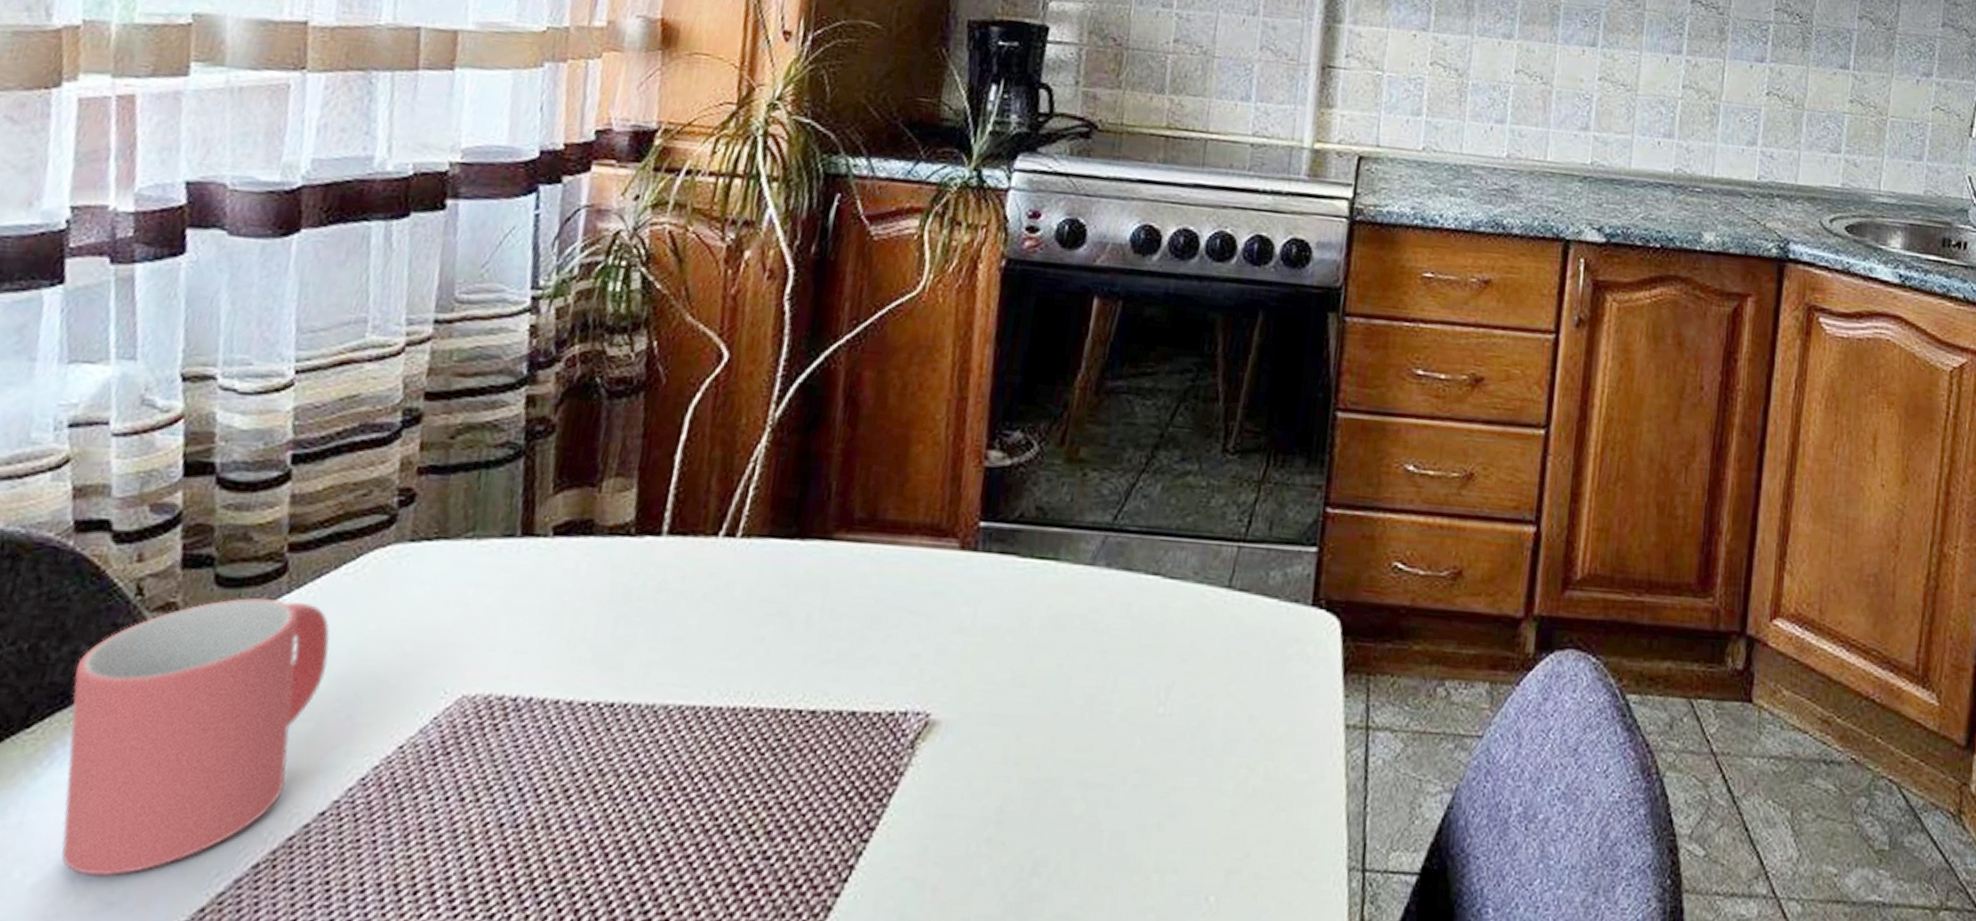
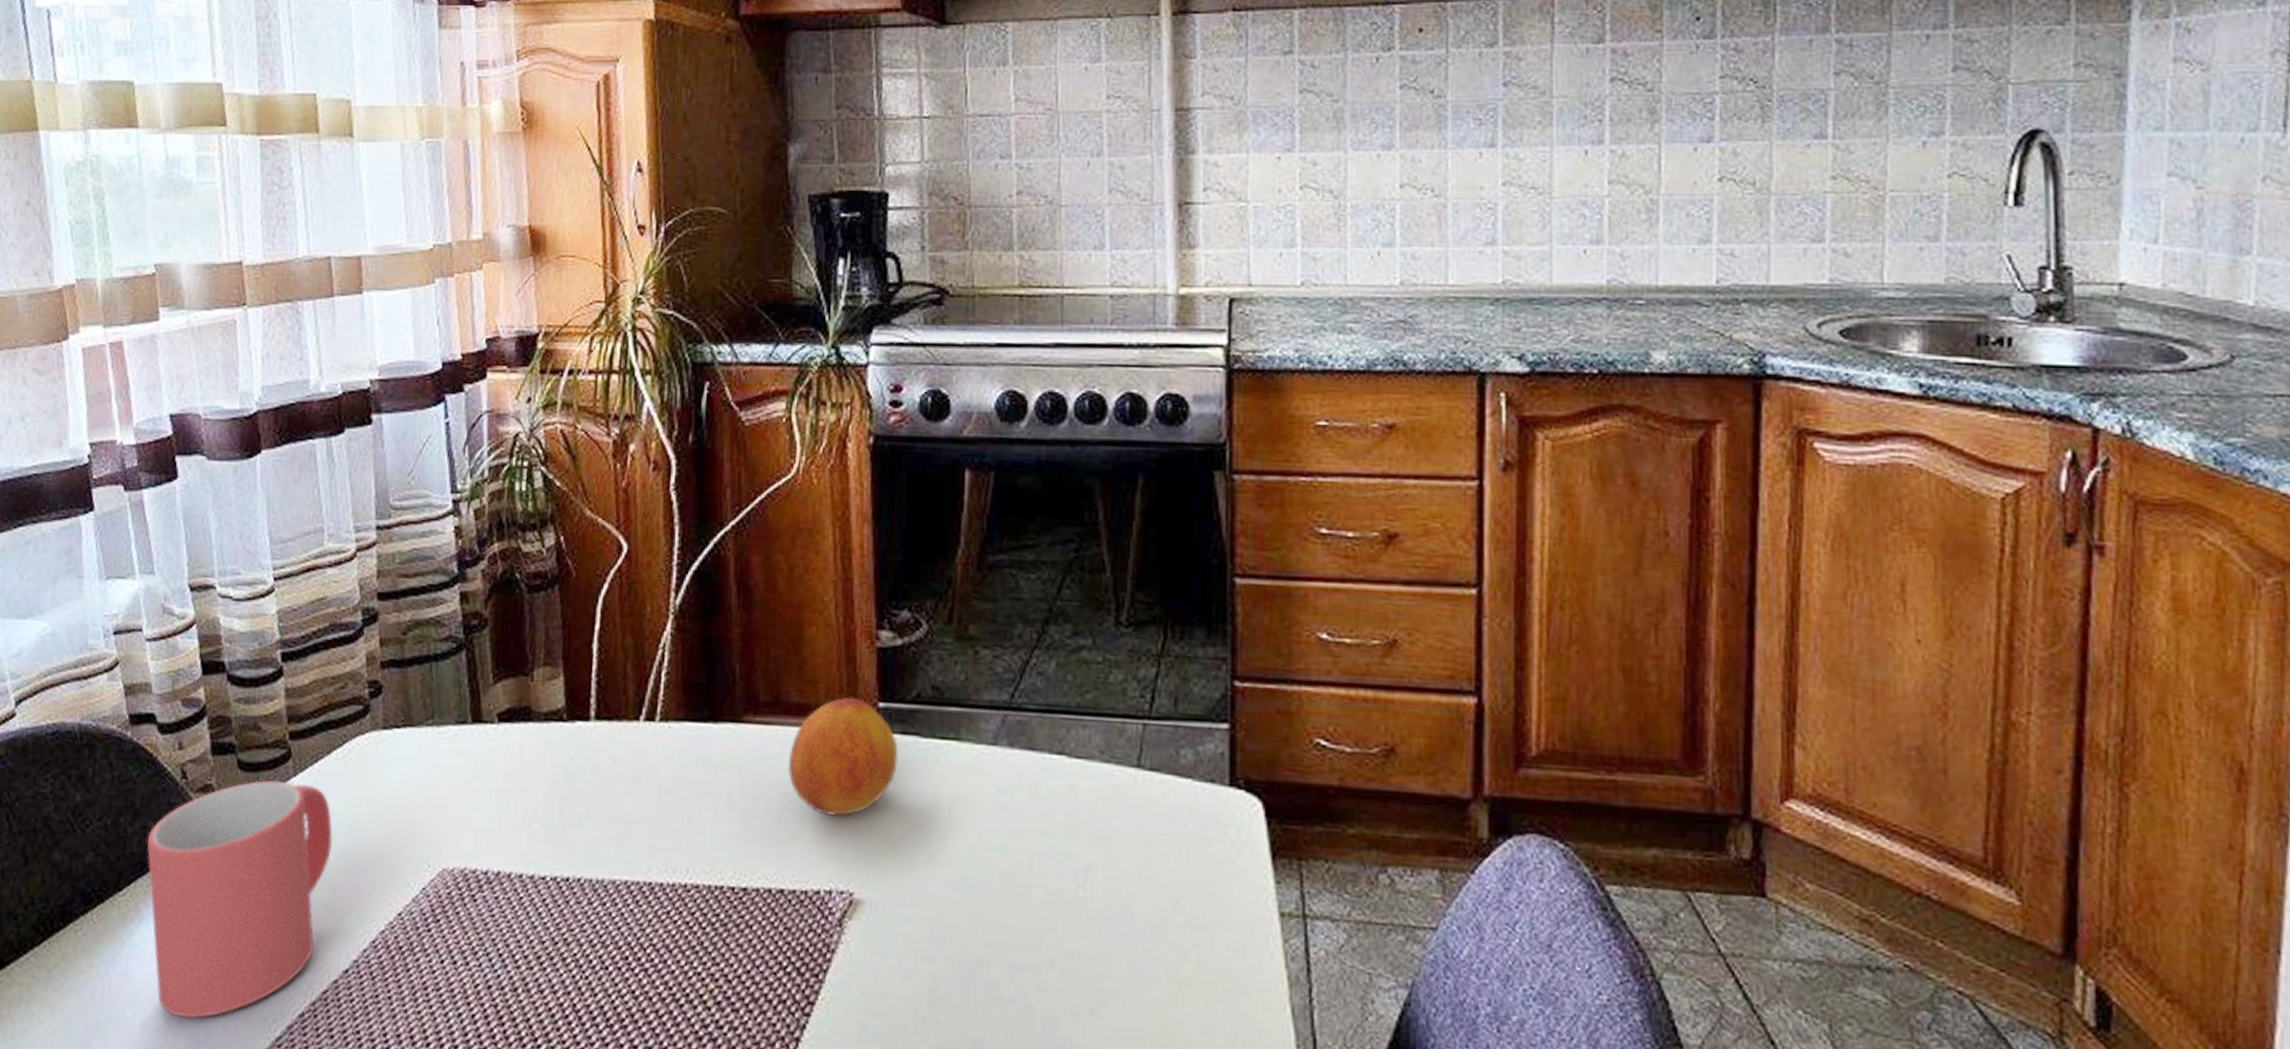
fruit: none [875,515,995,636] -> present [787,697,898,816]

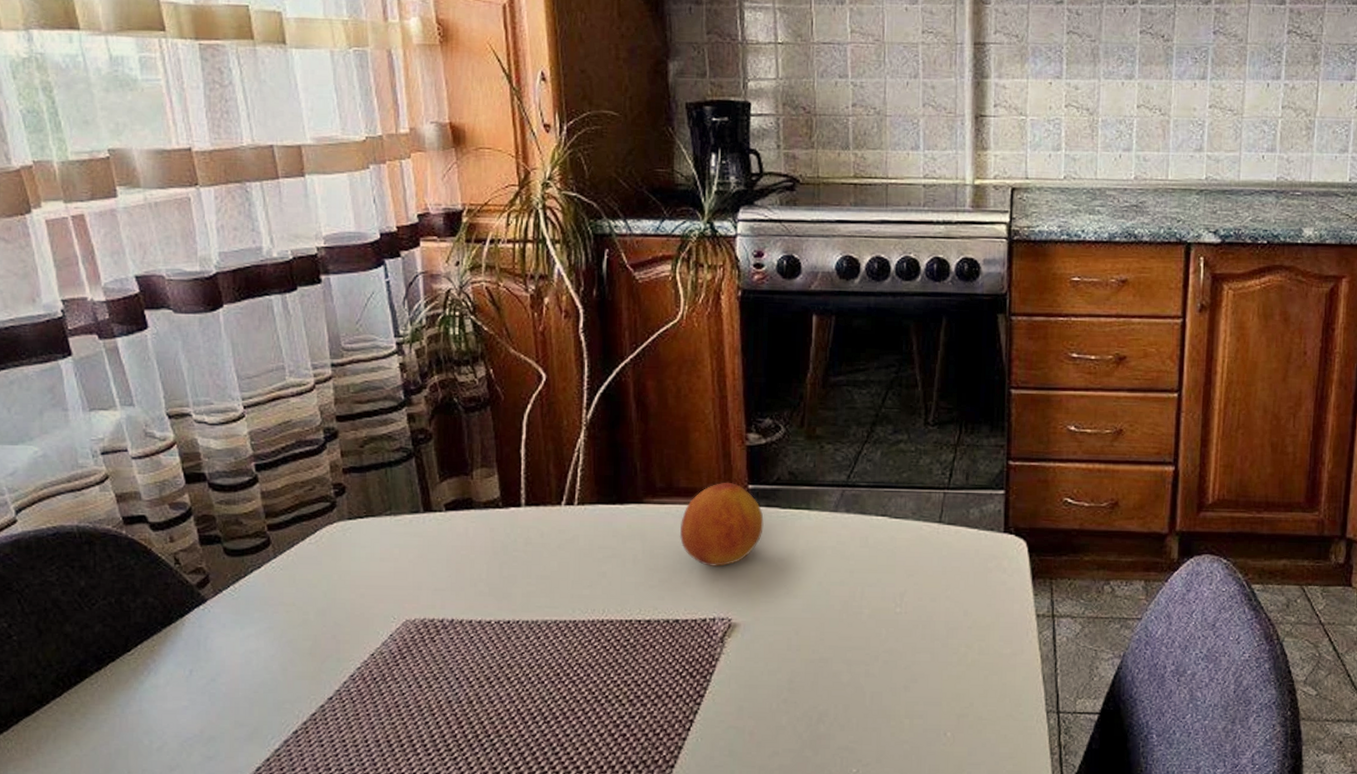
mug: present [147,780,333,1019] -> none [149,562,312,741]

